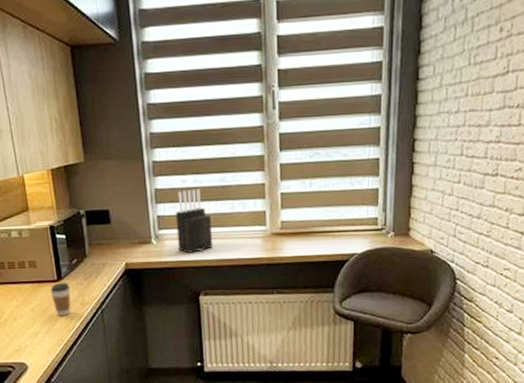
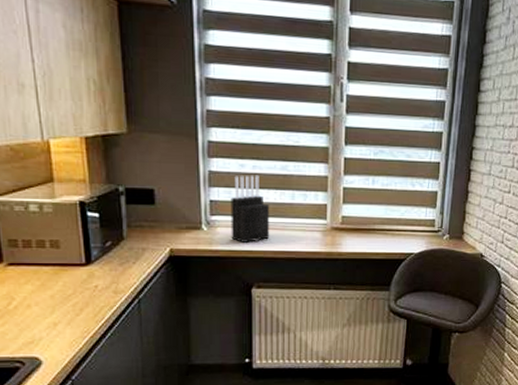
coffee cup: present [50,282,71,316] -> none [76,266,102,304]

